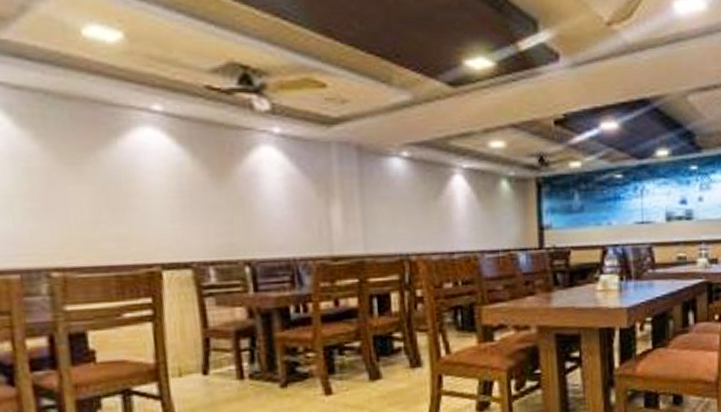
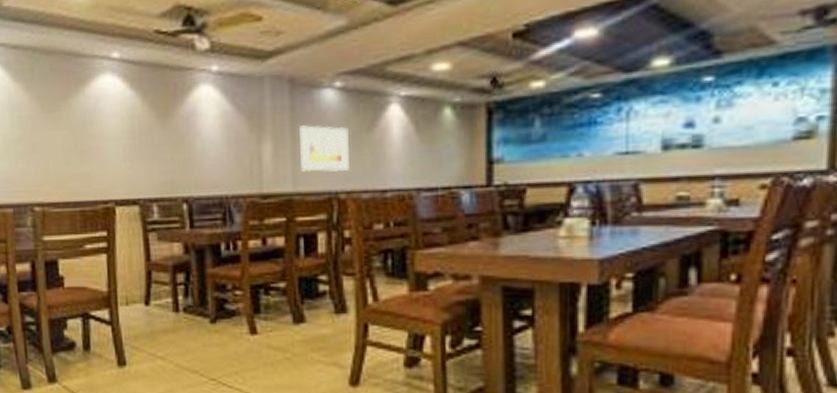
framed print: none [368,191,419,236] -> present [299,125,349,173]

